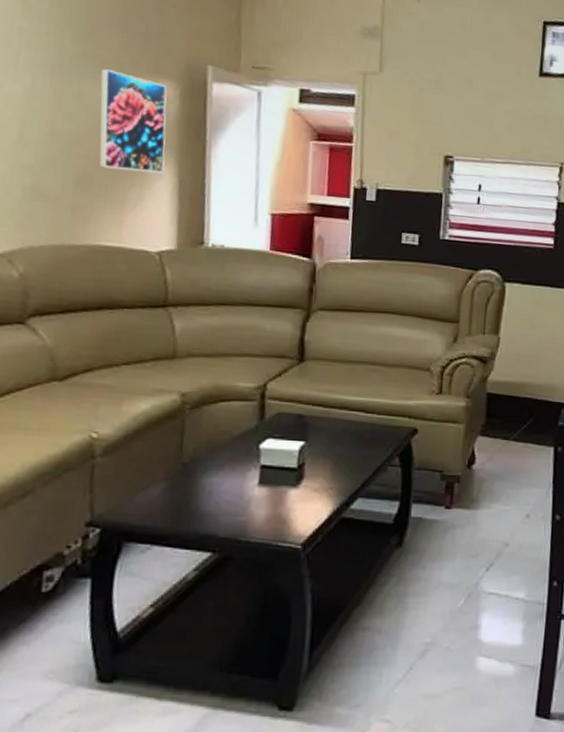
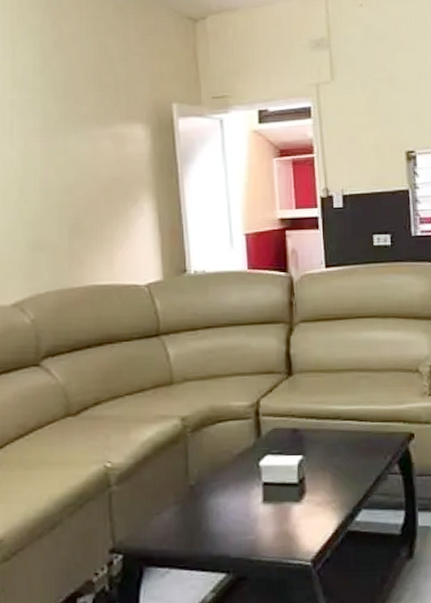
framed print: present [98,69,167,174] -> none [81,123,144,213]

